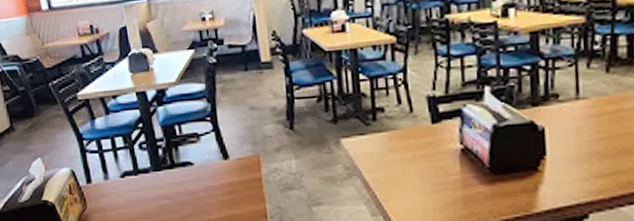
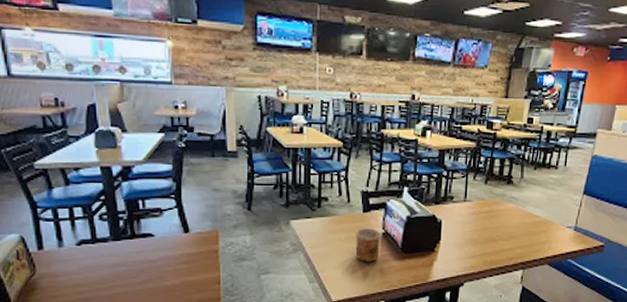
cup: none [425,144,460,188] -> present [356,228,381,262]

